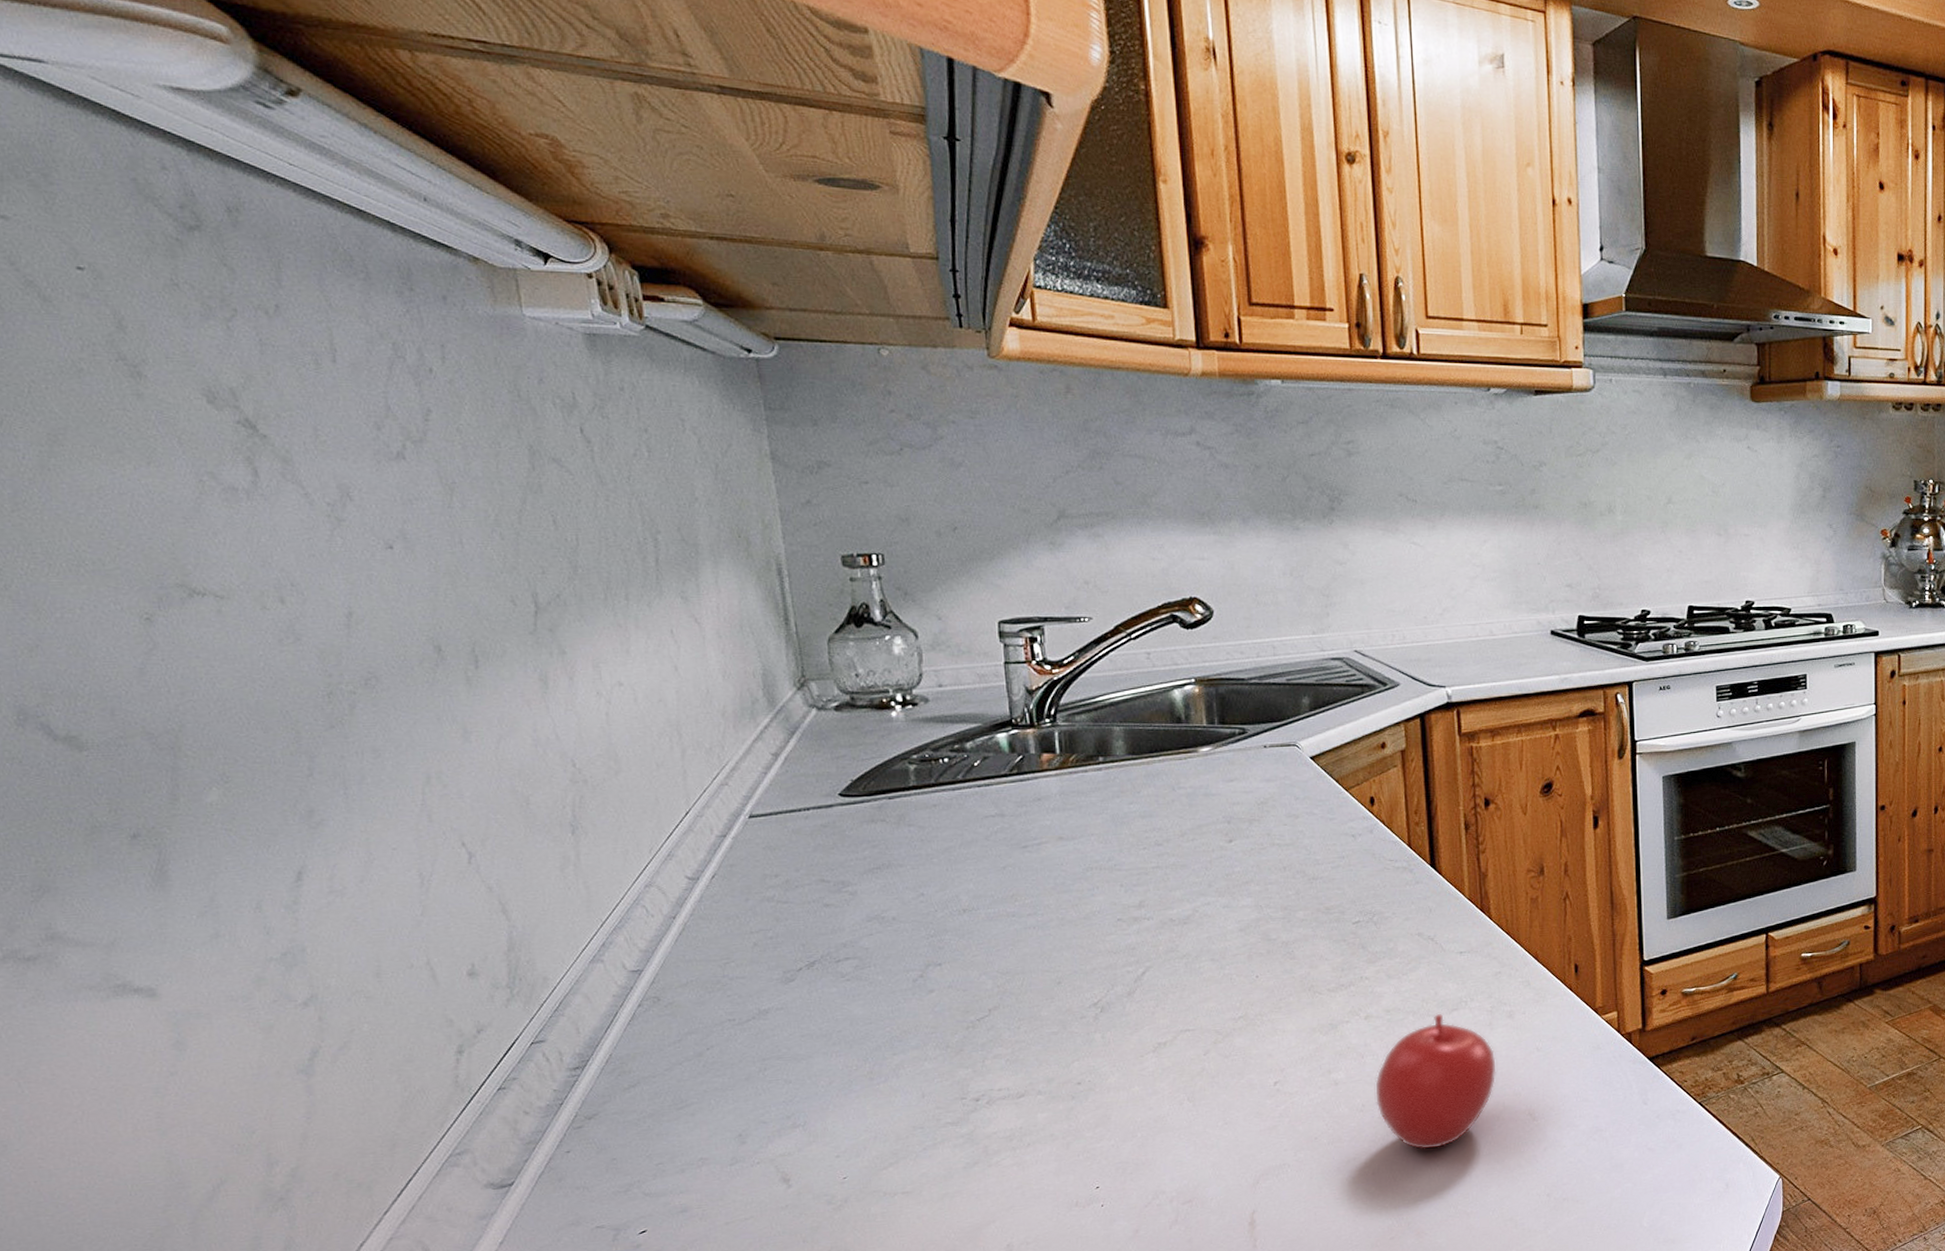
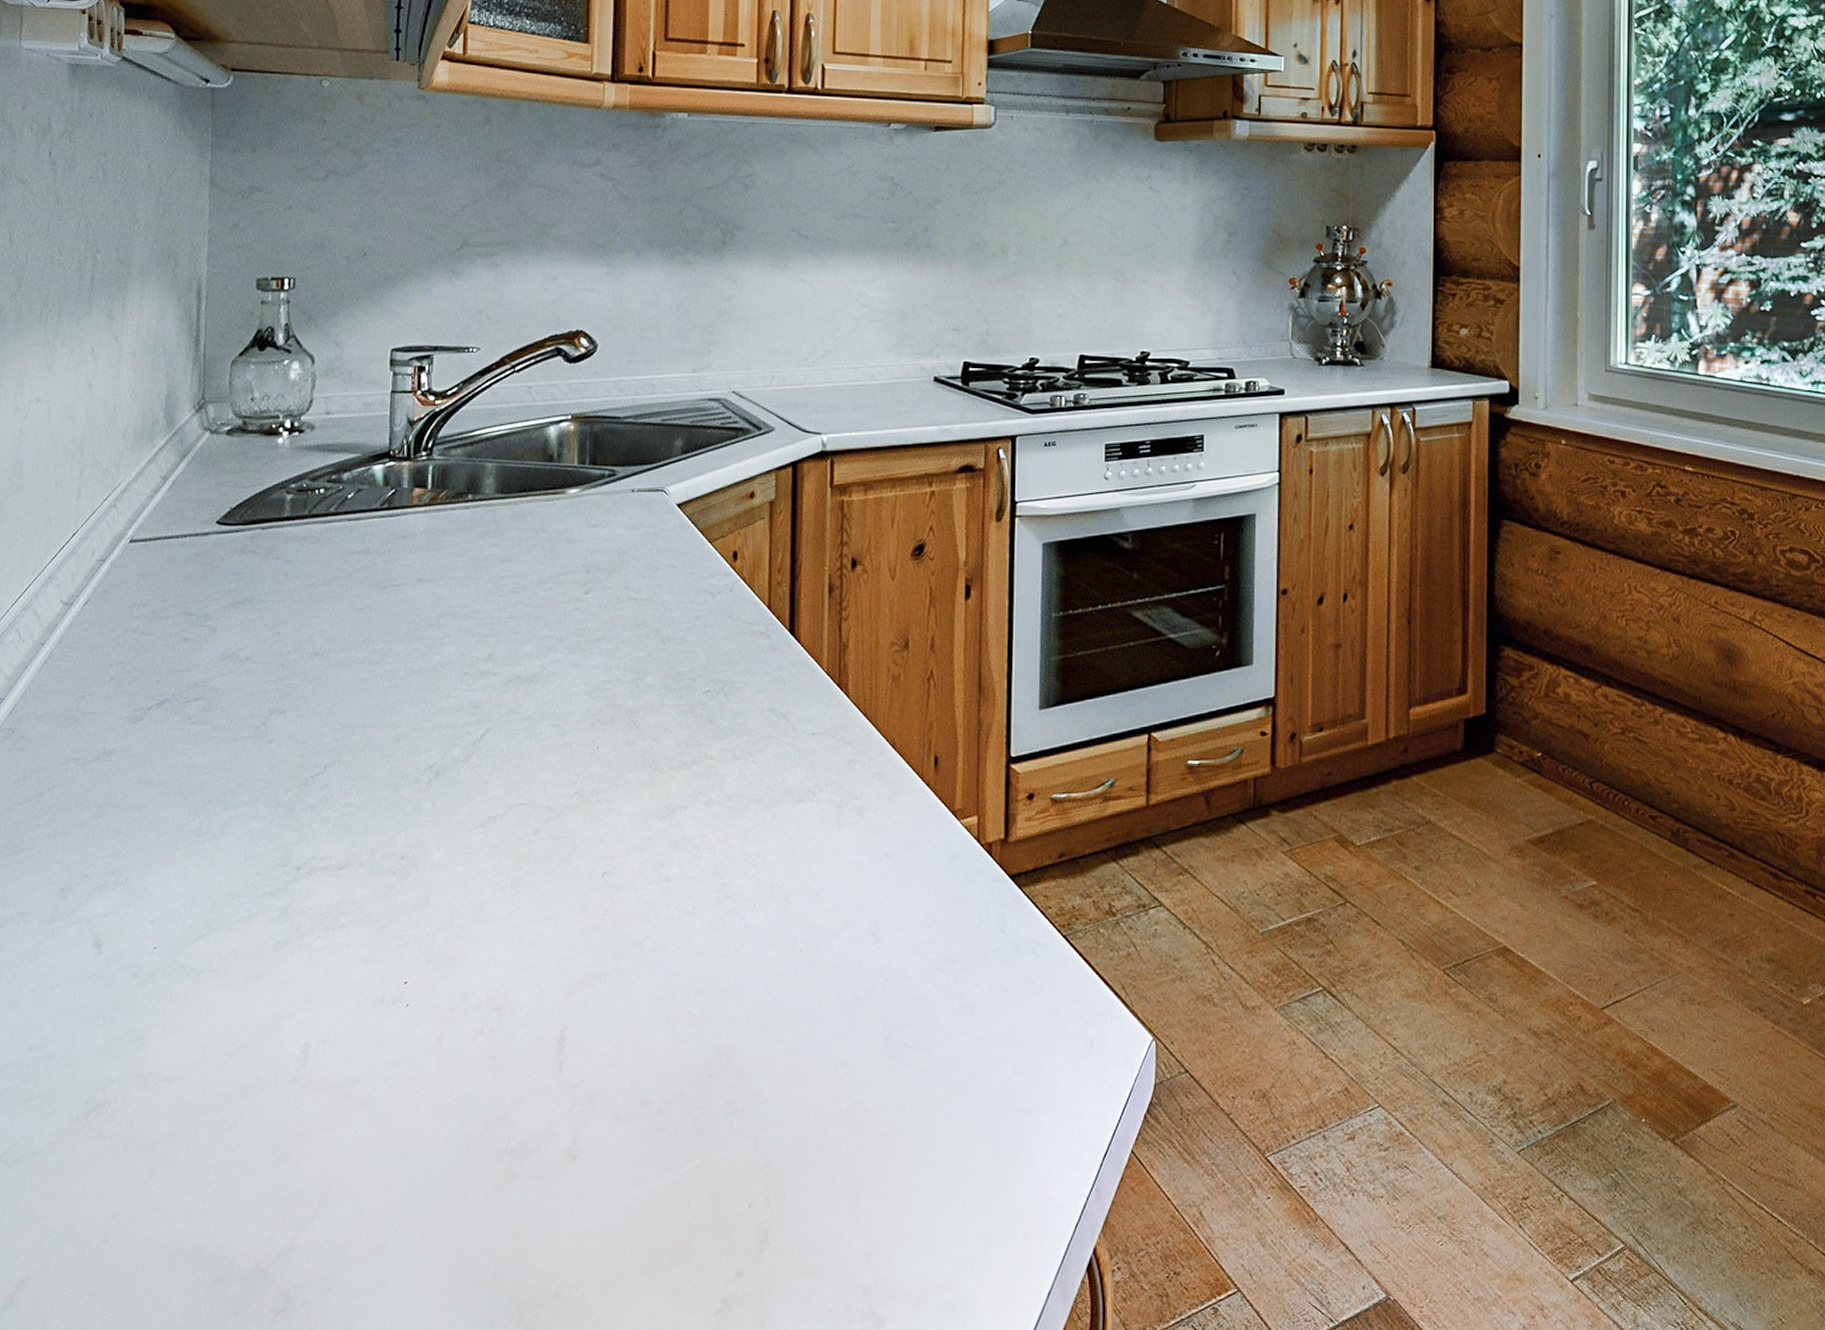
apple: present [1375,1013,1496,1150] -> none [707,804,841,968]

